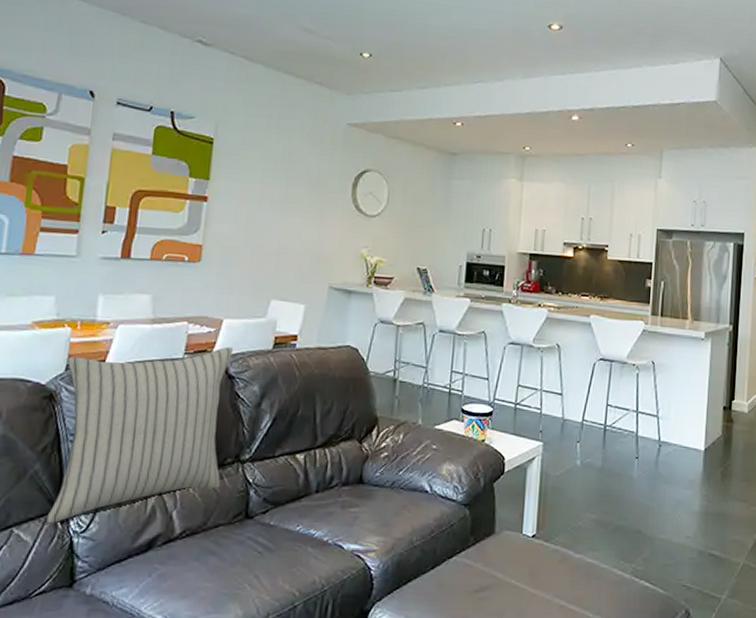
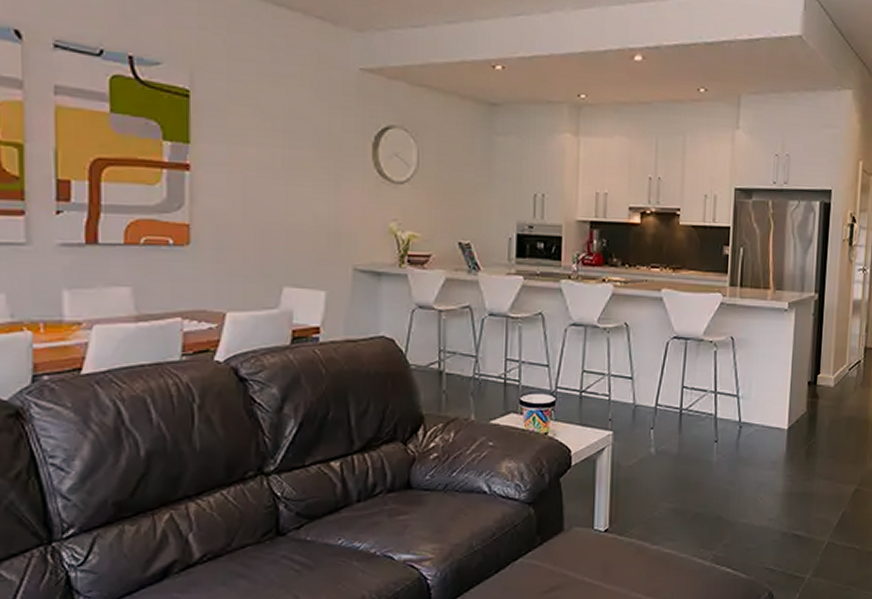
pillow: present [46,346,234,524] -> none [33,344,243,559]

